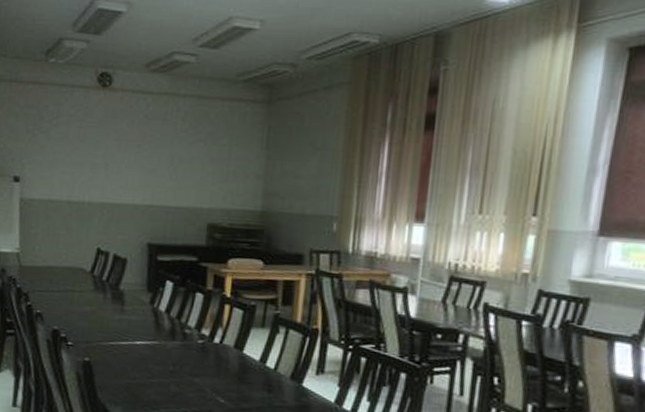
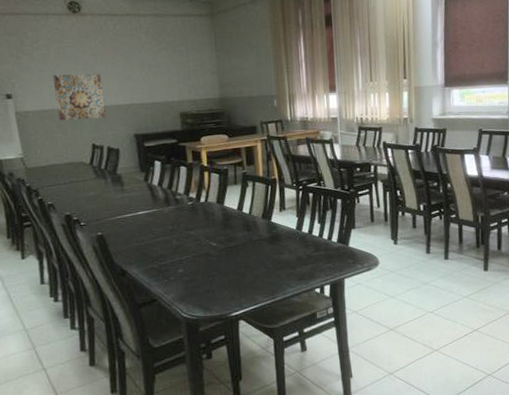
wall art: none [65,159,122,218] -> present [53,74,106,120]

